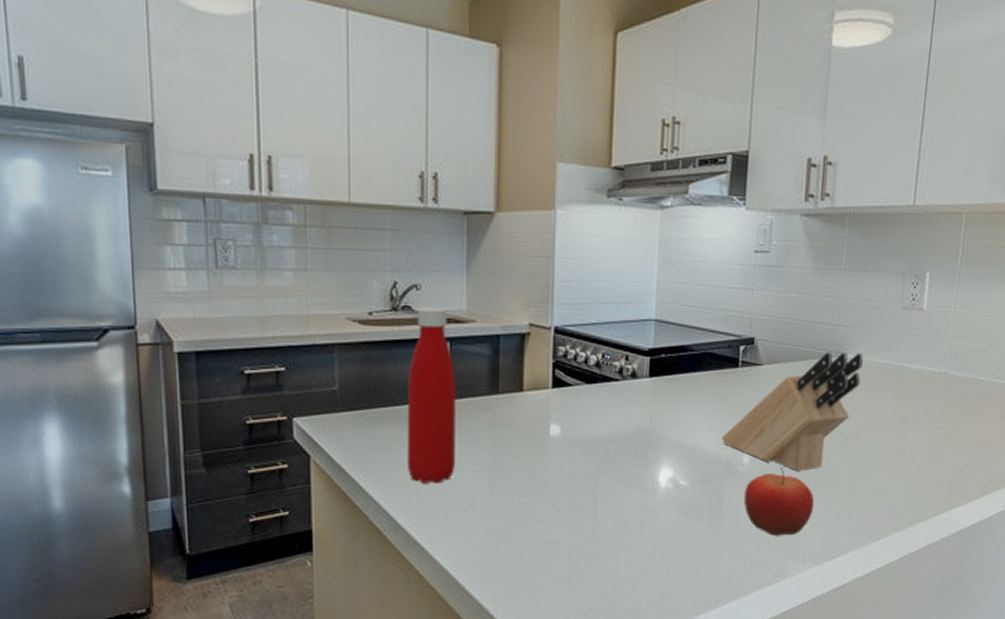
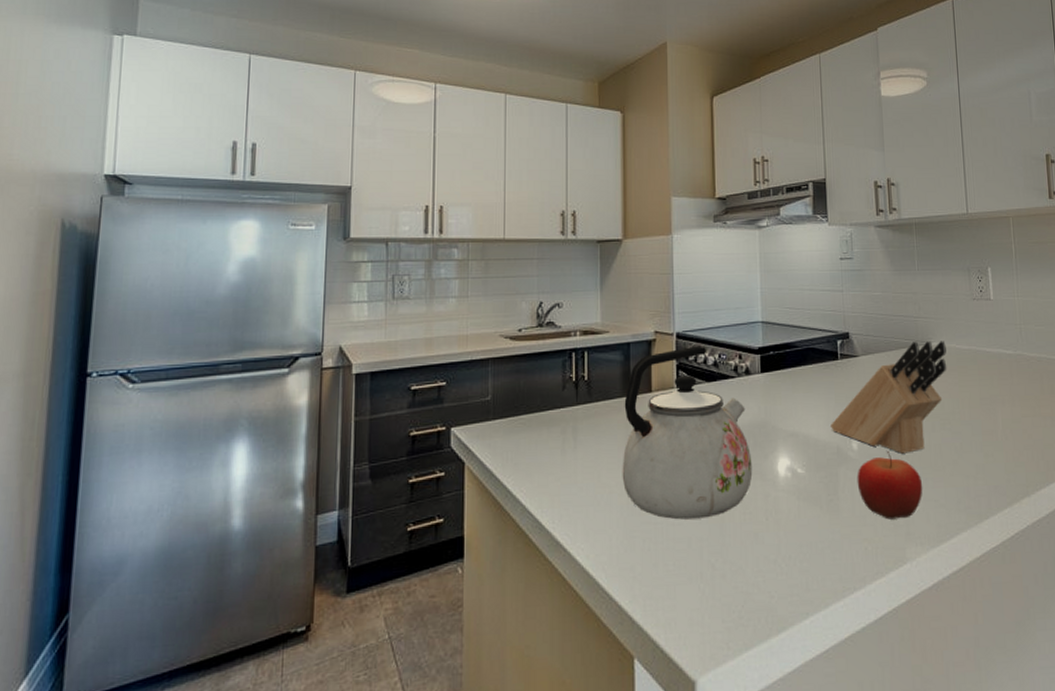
bottle: present [407,306,456,484] -> none [550,321,593,484]
kettle: none [486,342,632,525] -> present [622,345,753,520]

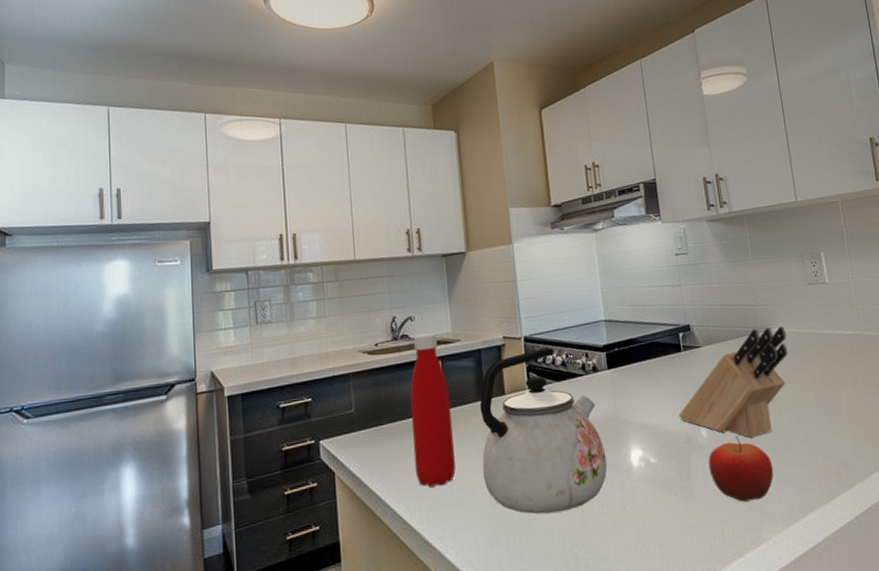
bottle: none [550,321,593,484] -> present [410,332,456,487]

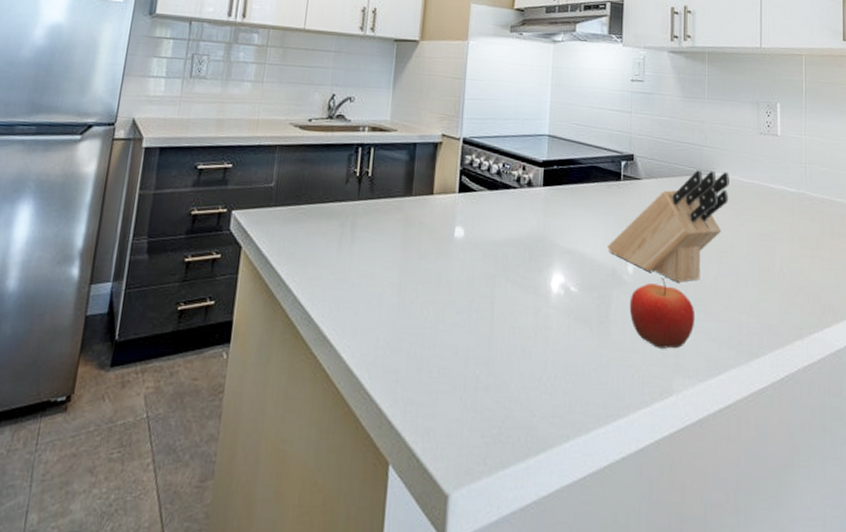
bottle: present [410,332,456,487] -> none [325,116,376,280]
kettle: present [479,347,608,514] -> none [395,152,526,328]

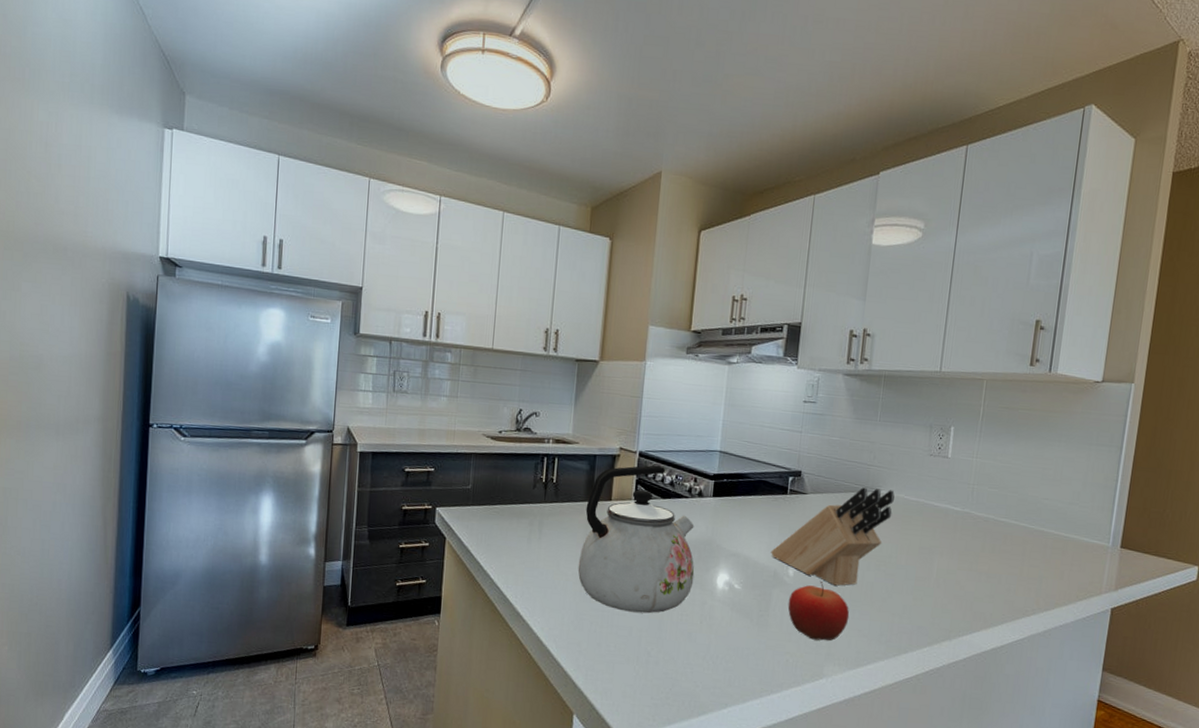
kettle: none [395,152,526,328] -> present [578,465,695,614]

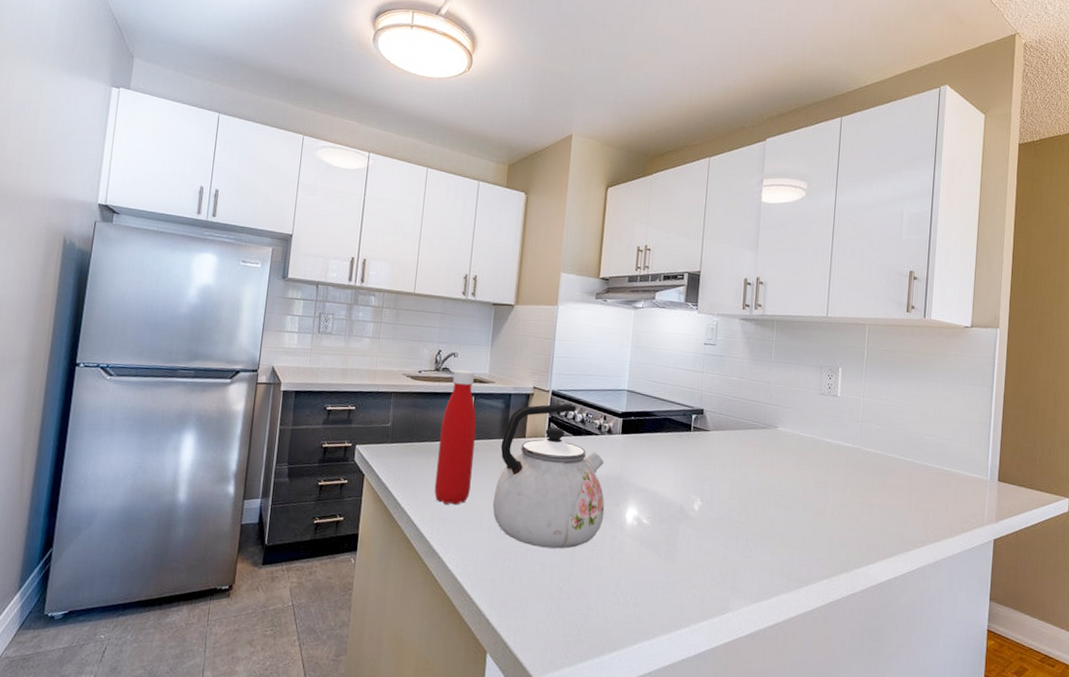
bottle: none [517,429,560,569] -> present [434,369,477,505]
knife block: present [771,487,895,586] -> none [677,424,790,520]
fruit: present [787,580,850,641] -> none [694,515,752,574]

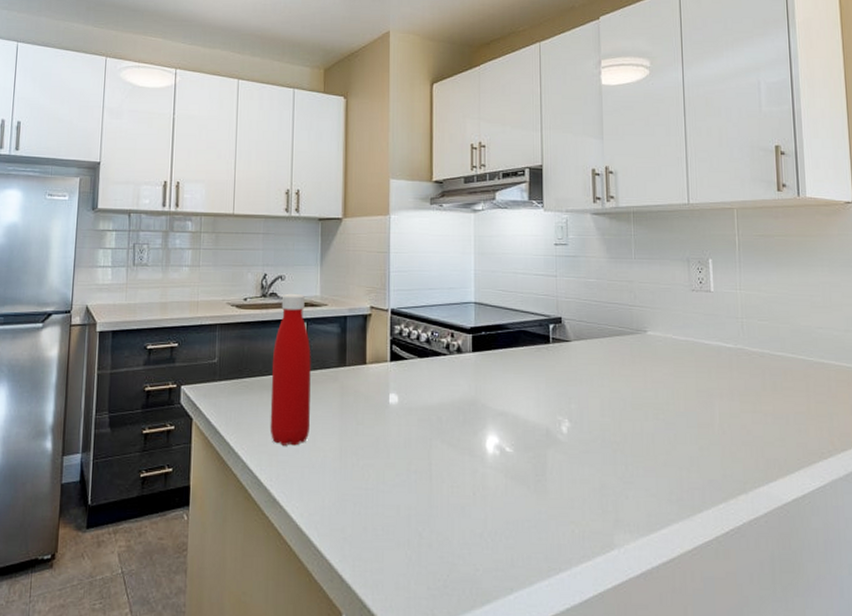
kettle: present [492,403,605,549] -> none [336,322,461,488]

